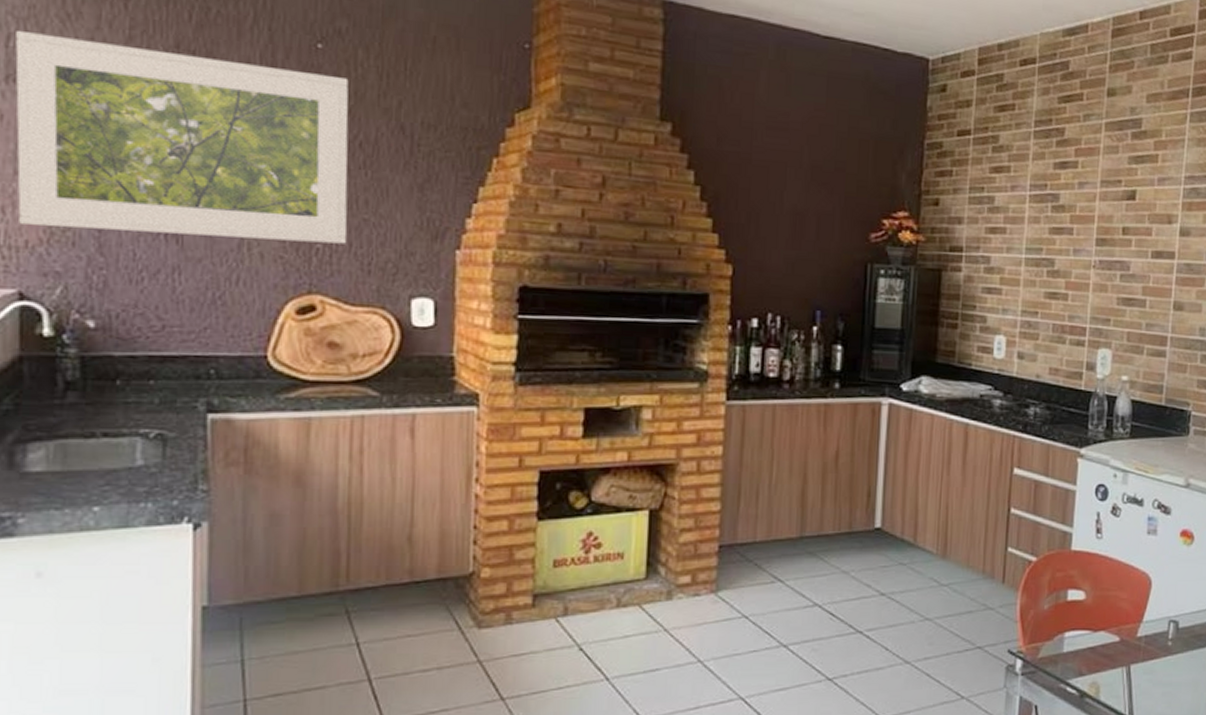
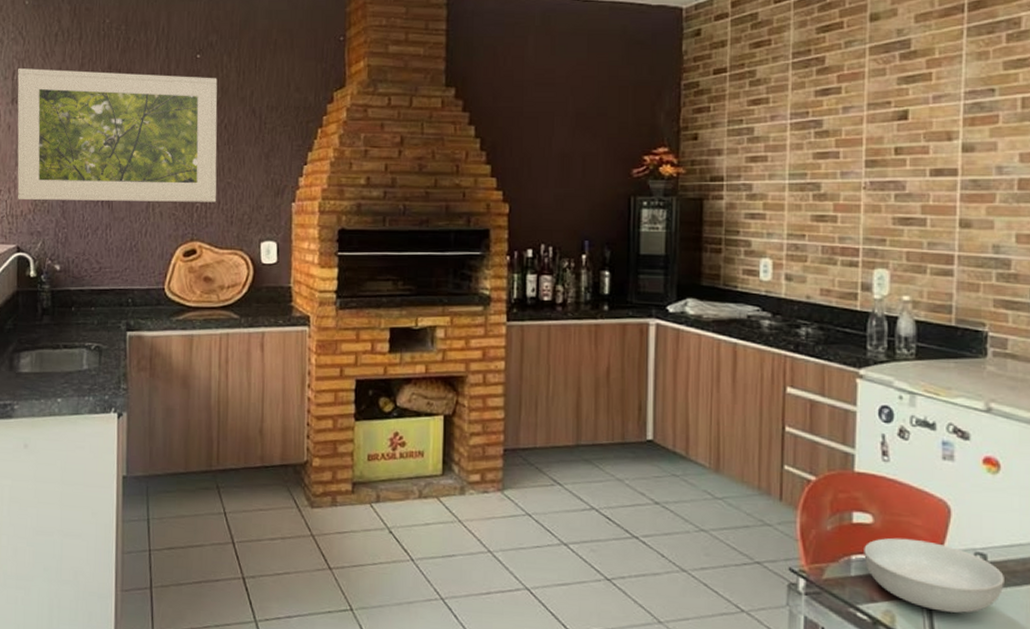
serving bowl: none [1075,612,1192,678] -> present [864,537,1004,613]

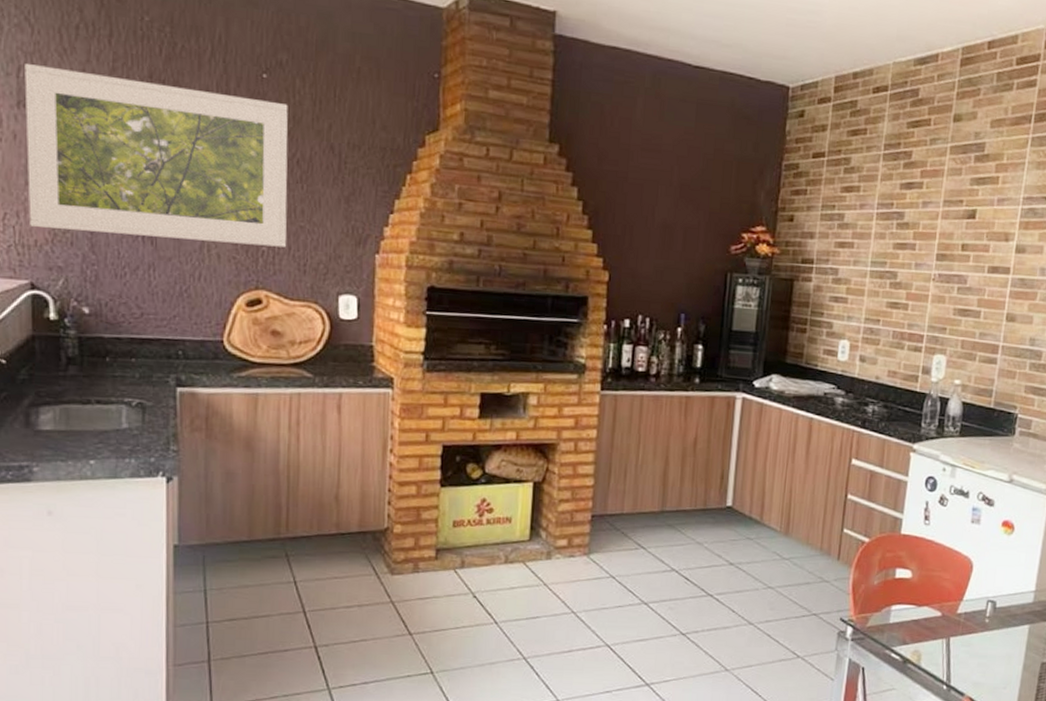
serving bowl: present [864,537,1004,613] -> none [901,589,1007,650]

